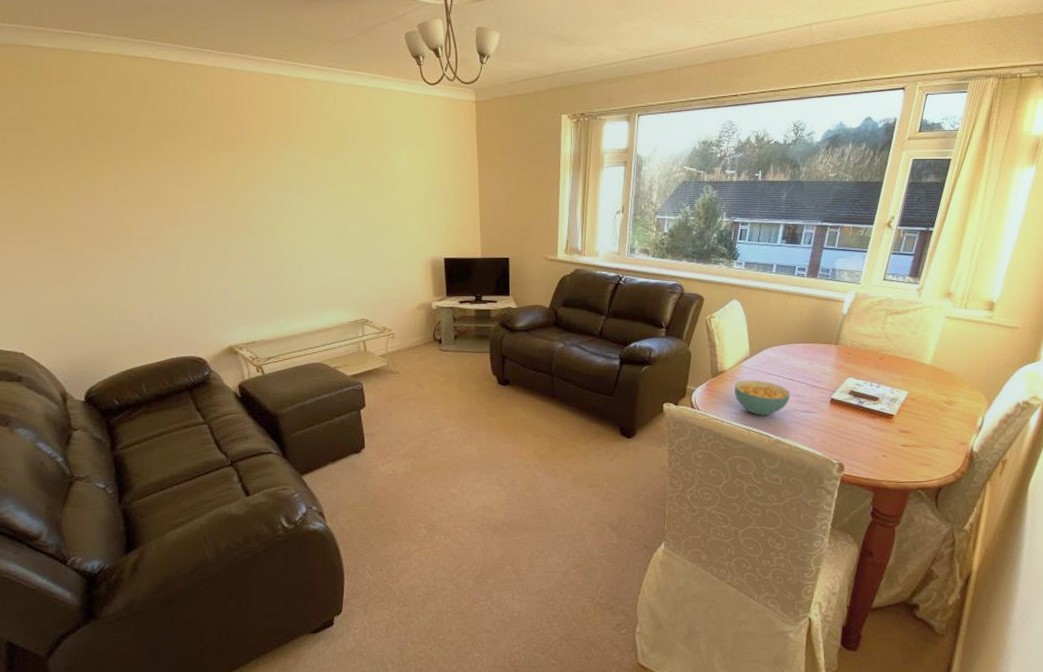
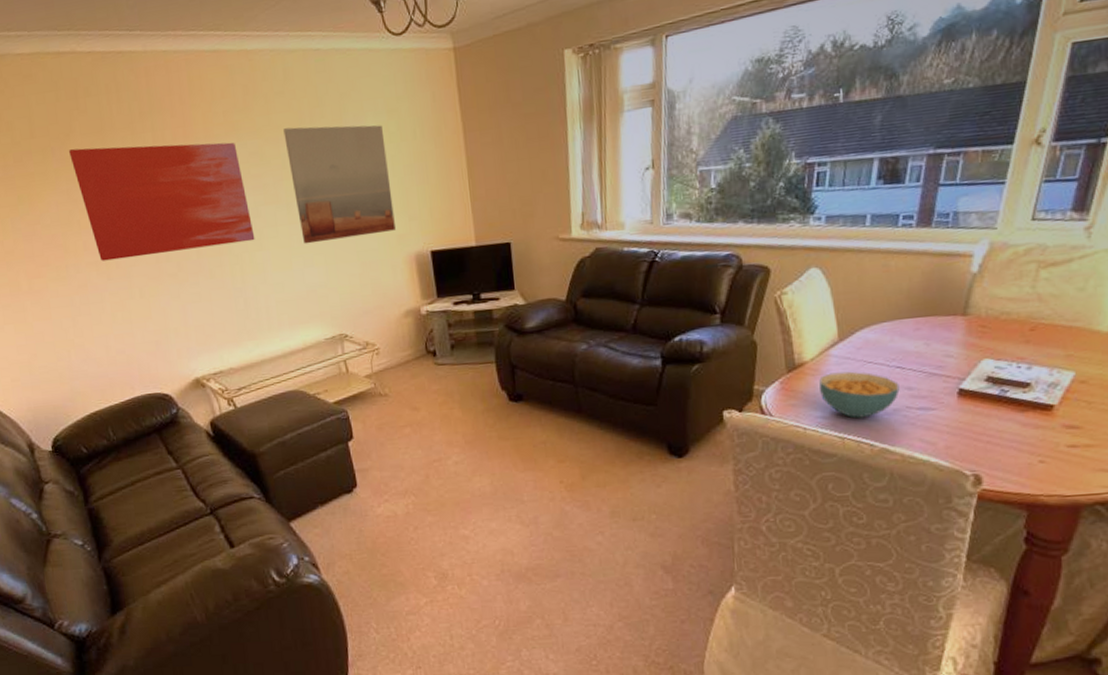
wall art: none [133,139,295,238] -> present [69,142,255,261]
wall art: none [329,146,417,242] -> present [283,125,396,244]

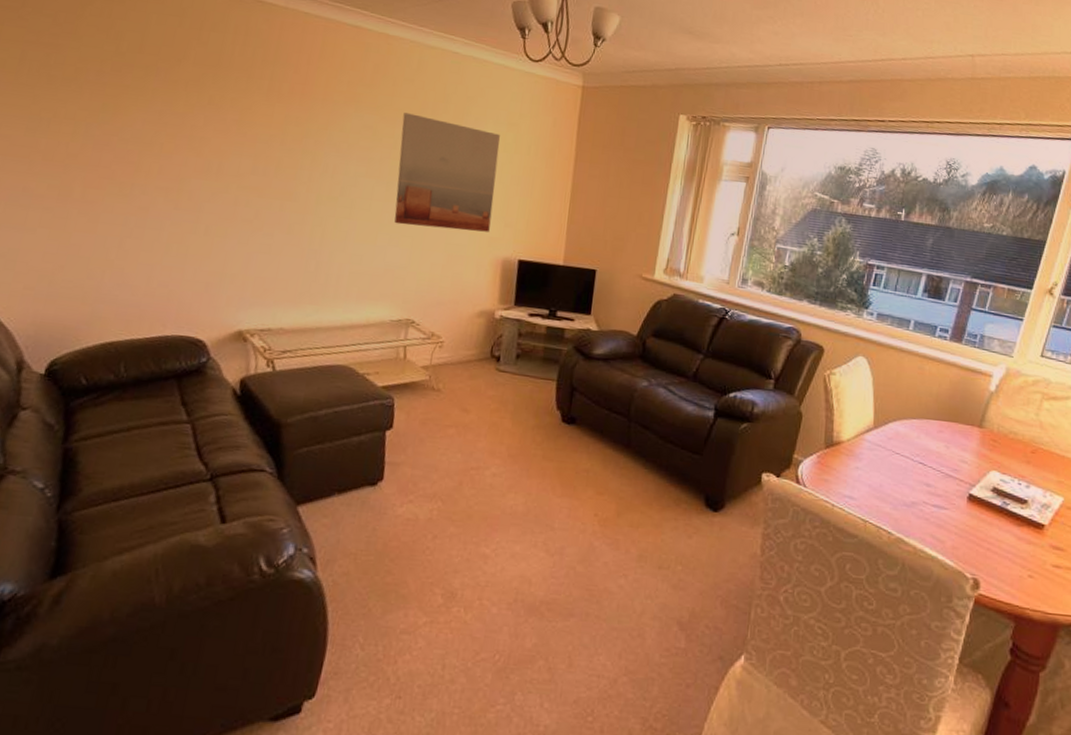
wall art: present [69,142,255,261] -> none [172,74,352,208]
cereal bowl: present [819,371,900,419] -> none [851,456,920,505]

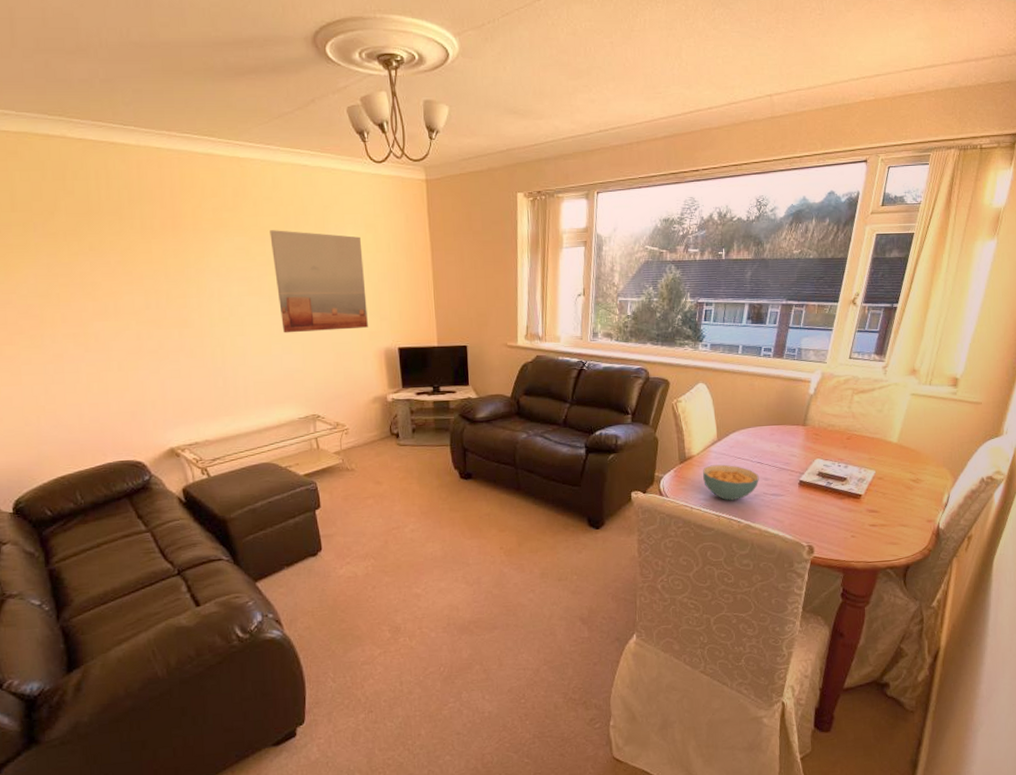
cereal bowl: none [851,456,920,505] -> present [703,464,759,501]

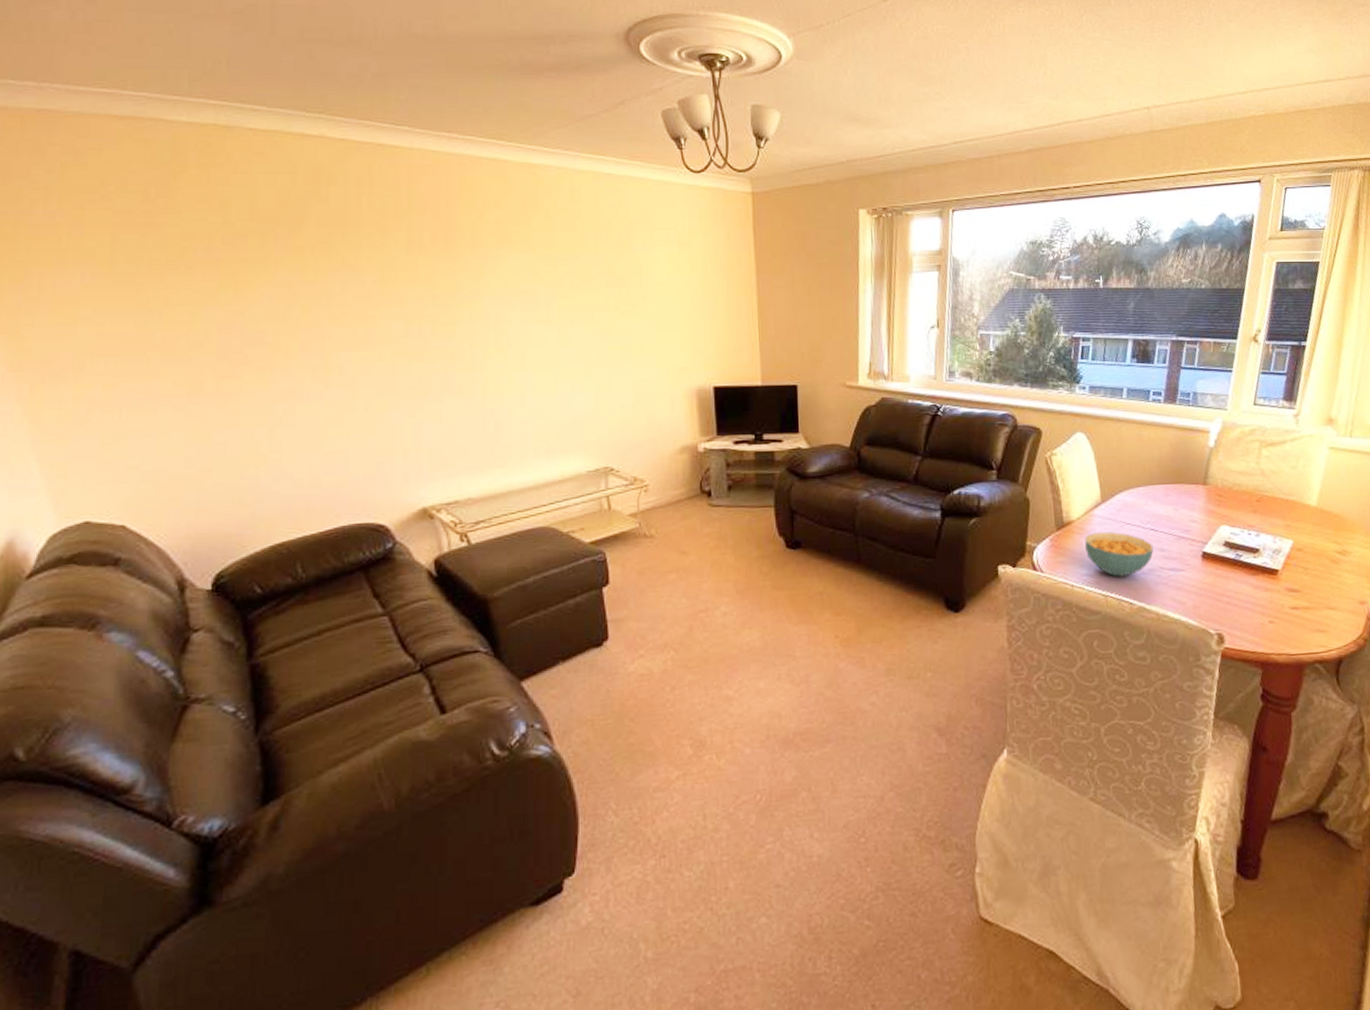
wall art: present [270,230,368,333] -> none [563,247,677,368]

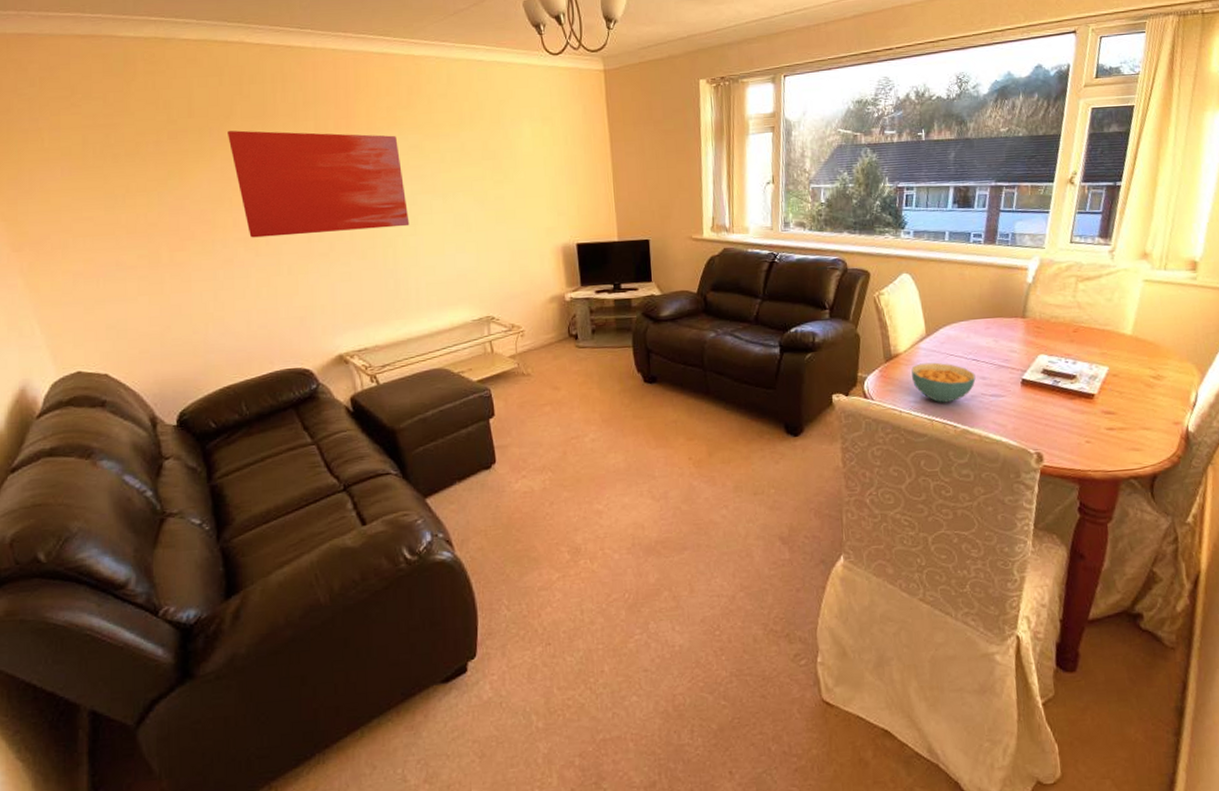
wall art: none [298,239,517,366] -> present [228,130,410,238]

